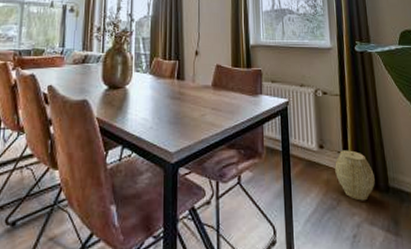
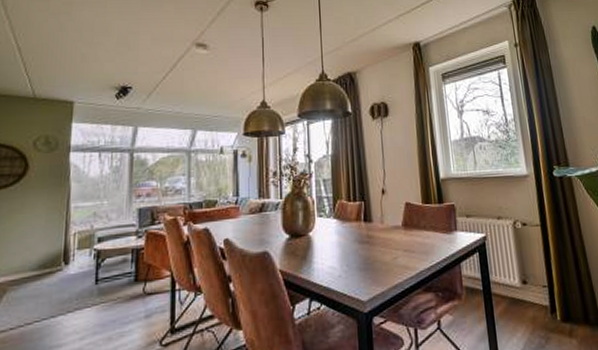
woven basket: present [335,150,375,201] -> none [540,283,585,337]

